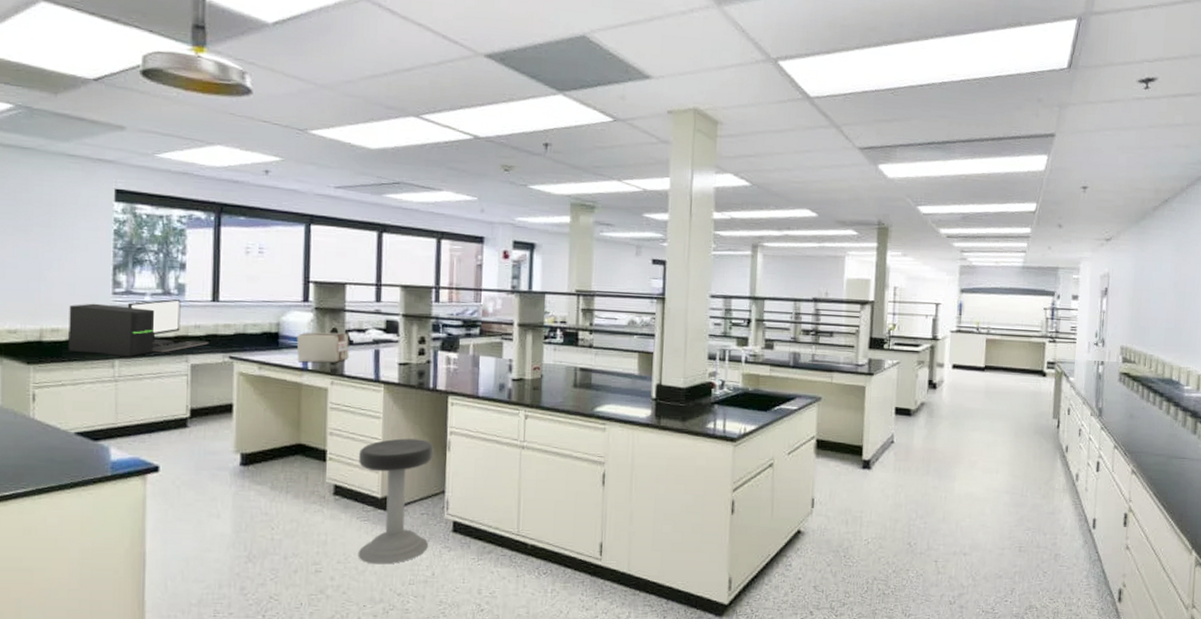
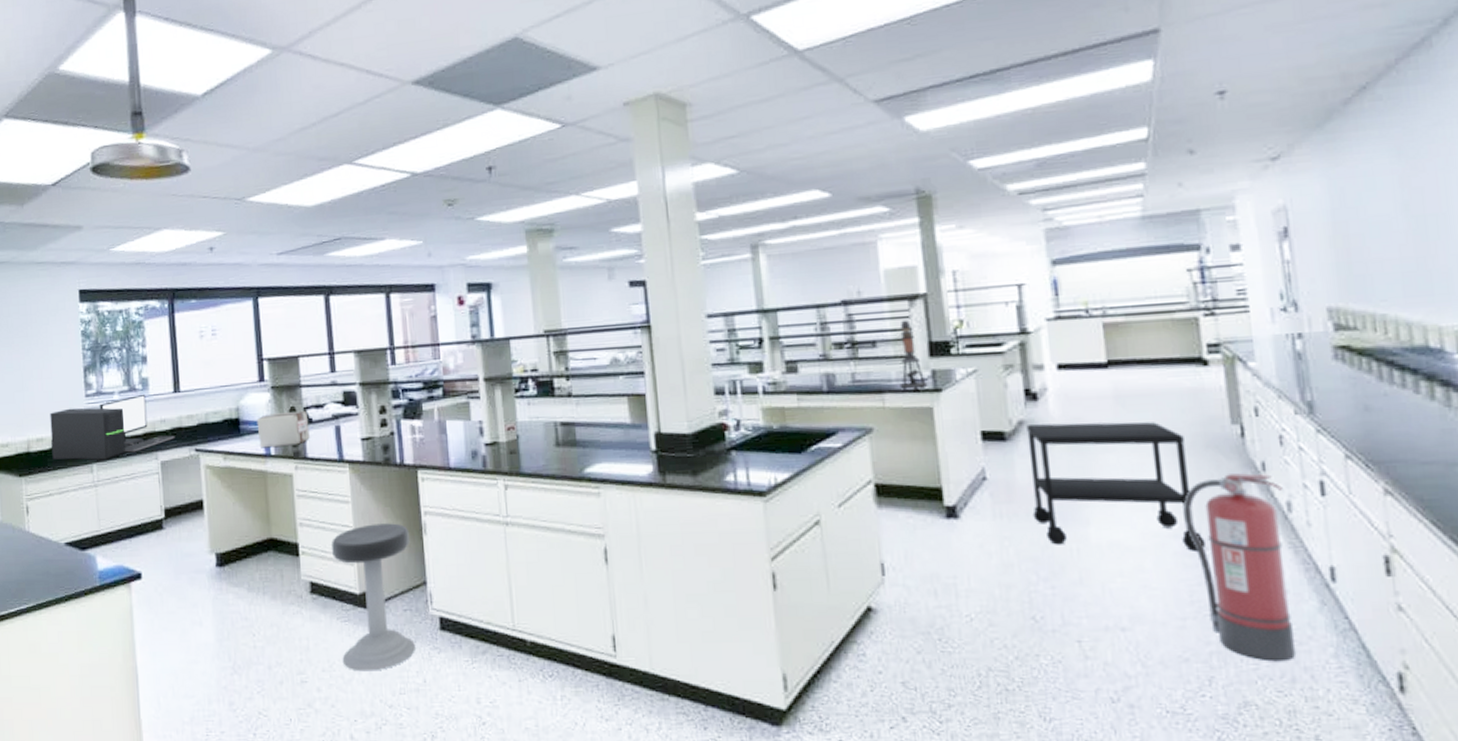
microscope: none [845,319,865,374] -> present [899,319,928,392]
utility cart: none [920,406,1024,503] -> present [1026,422,1205,551]
fire extinguisher: none [1014,452,1075,580] -> present [1183,473,1297,662]

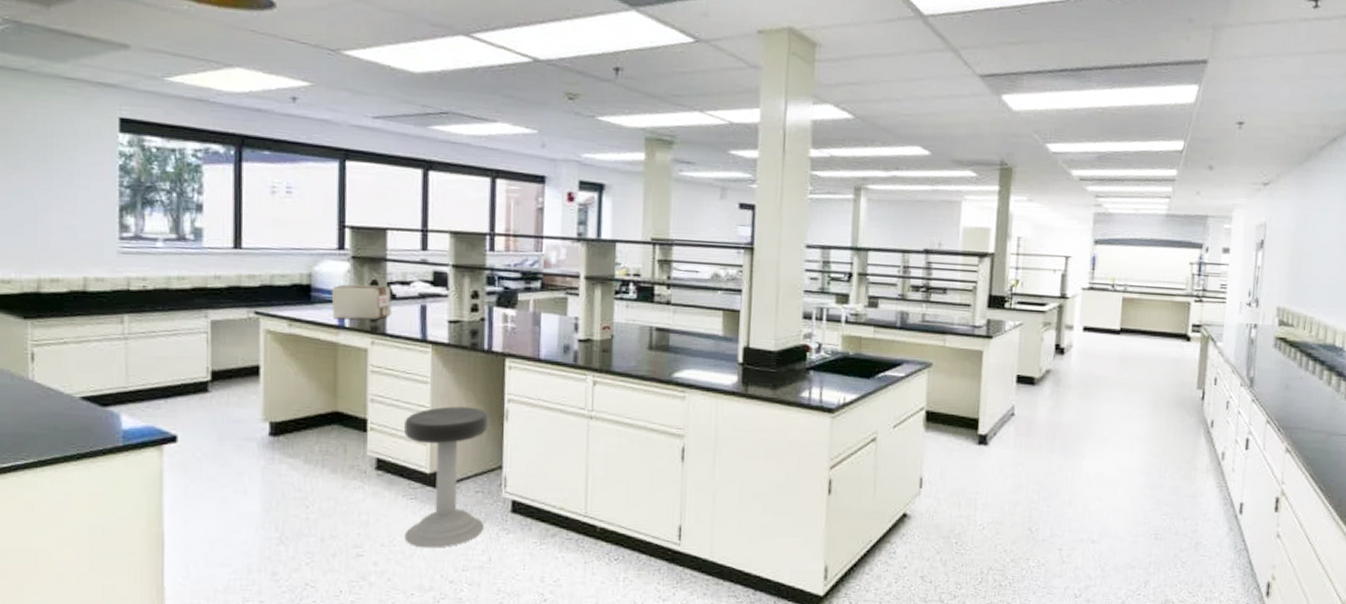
desktop computer: present [50,394,175,460] -> none [70,245,231,312]
microscope: present [899,319,928,392] -> none [959,273,983,337]
utility cart: present [1026,422,1205,551] -> none [1044,374,1163,485]
fire extinguisher: present [1183,473,1297,662] -> none [1150,427,1221,571]

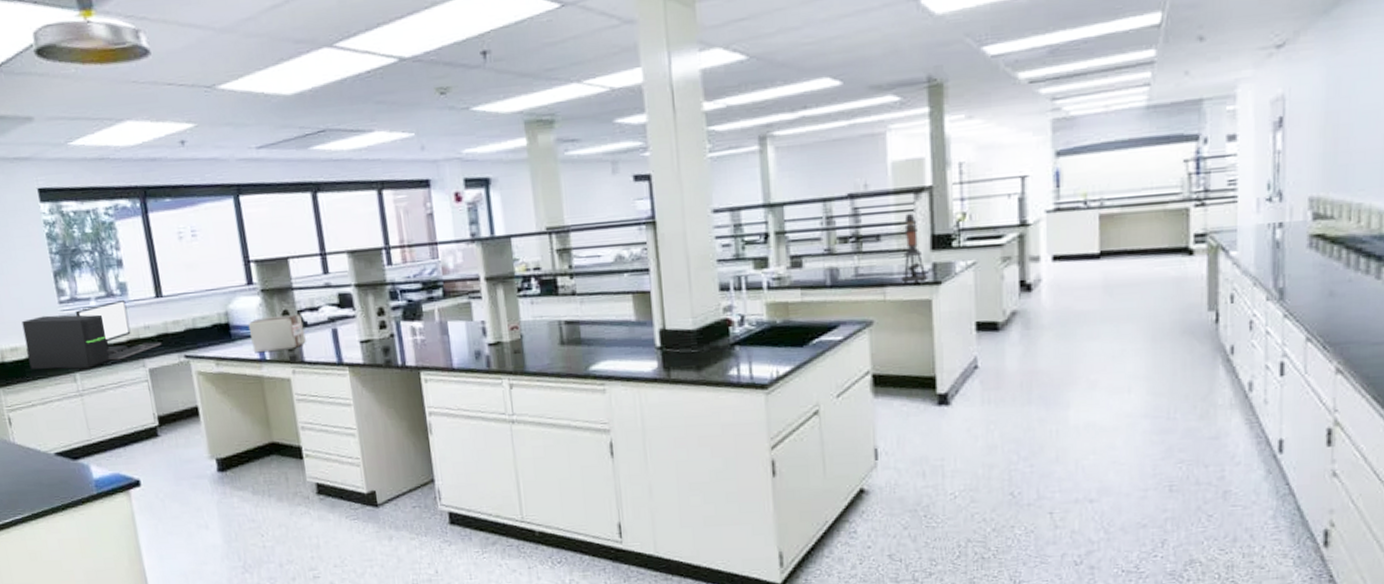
desktop computer: none [70,245,231,312] -> present [21,299,162,370]
stool: present [404,406,489,548] -> none [335,424,427,566]
microscope: none [959,273,983,337] -> present [901,213,928,285]

